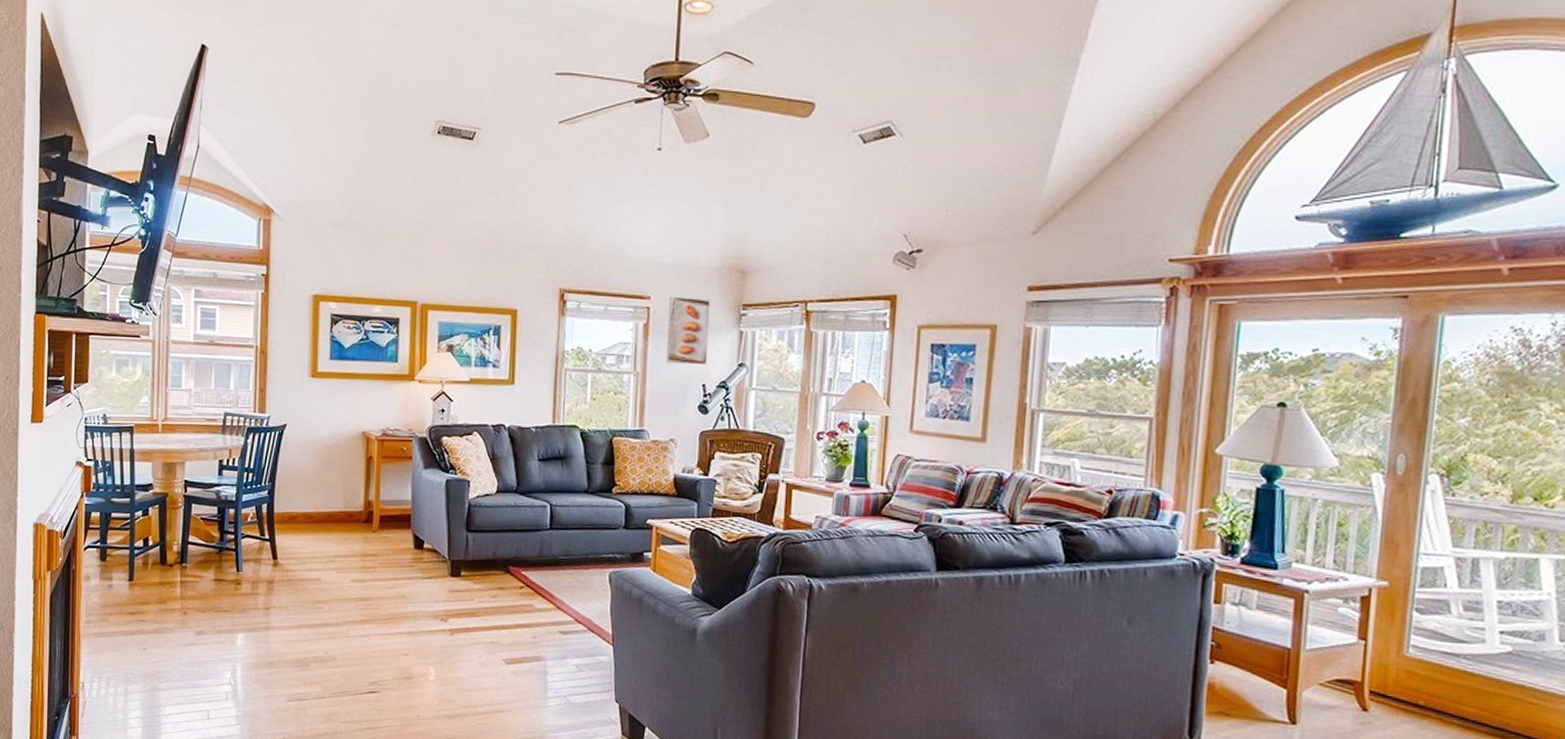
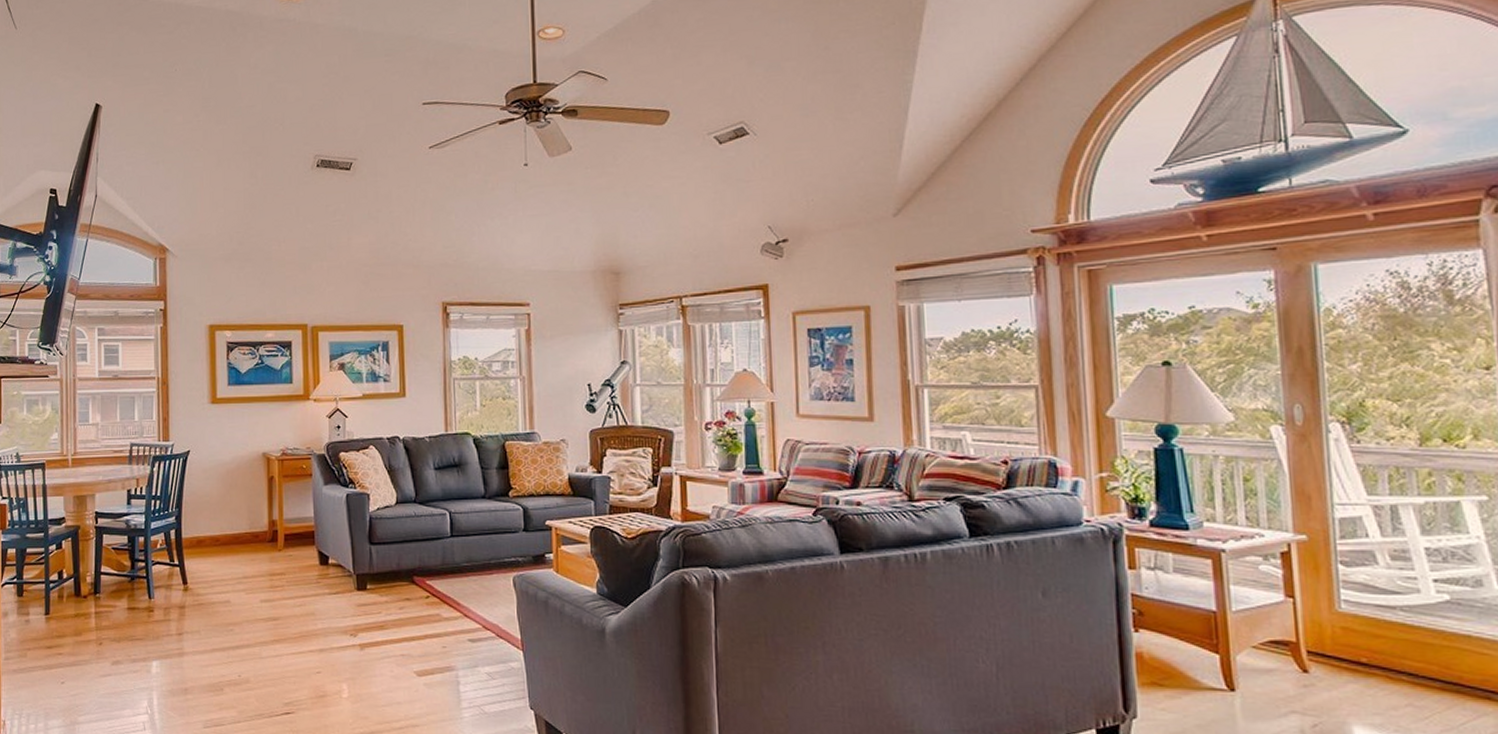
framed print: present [665,296,711,366] -> none [547,301,591,366]

